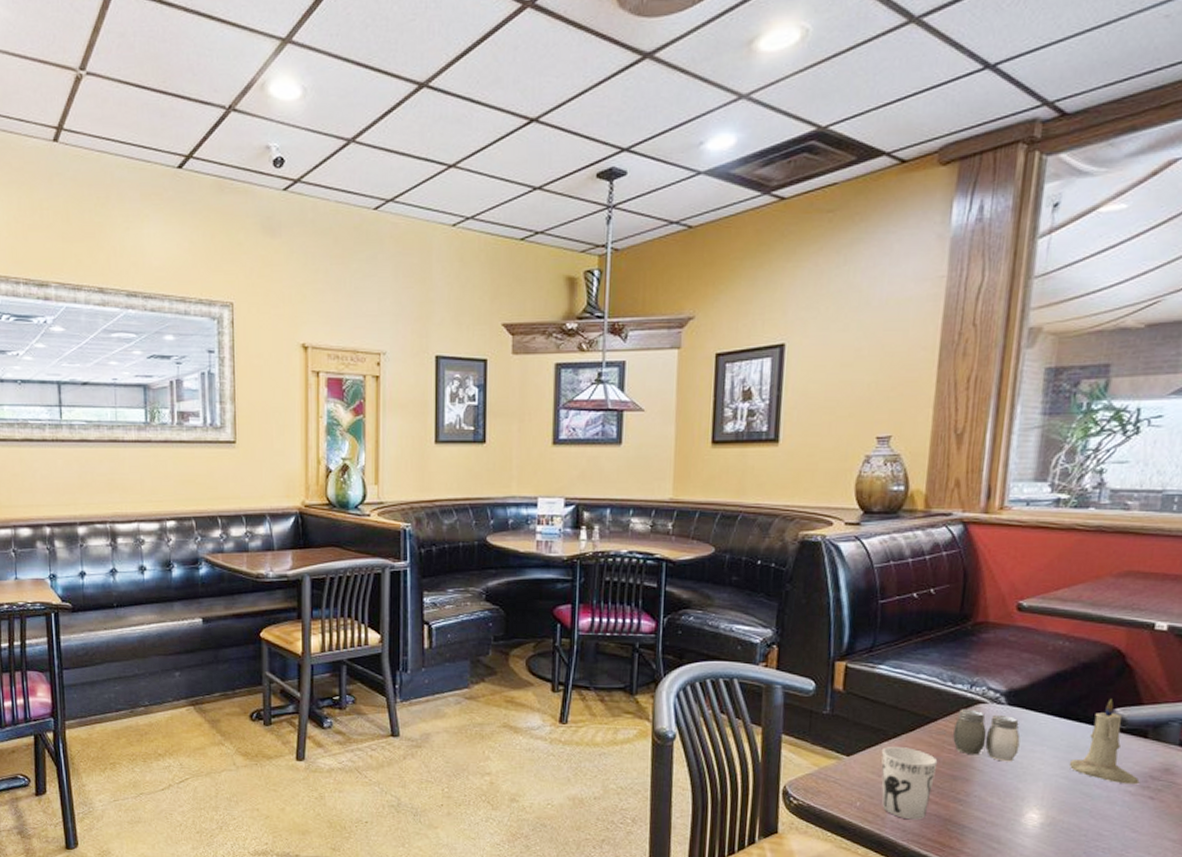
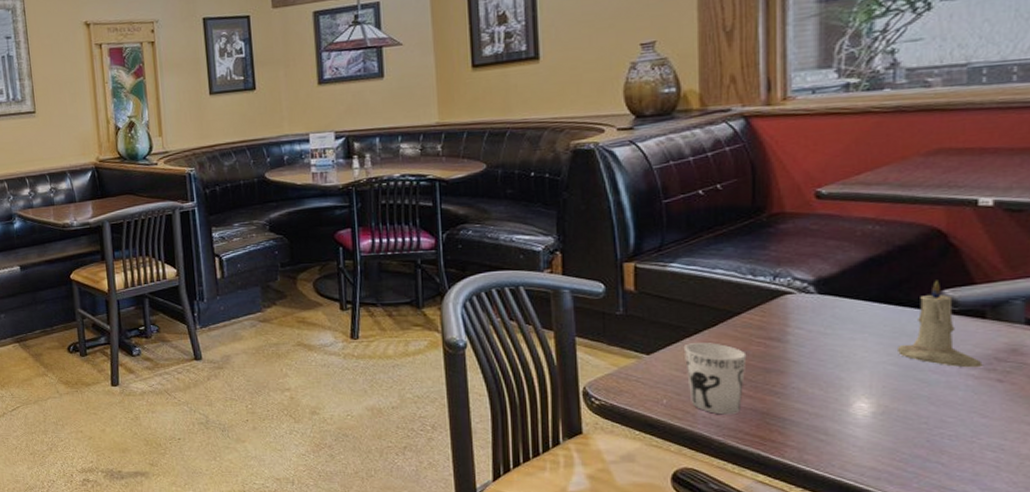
salt and pepper shaker: present [953,709,1021,762] -> none [761,300,837,352]

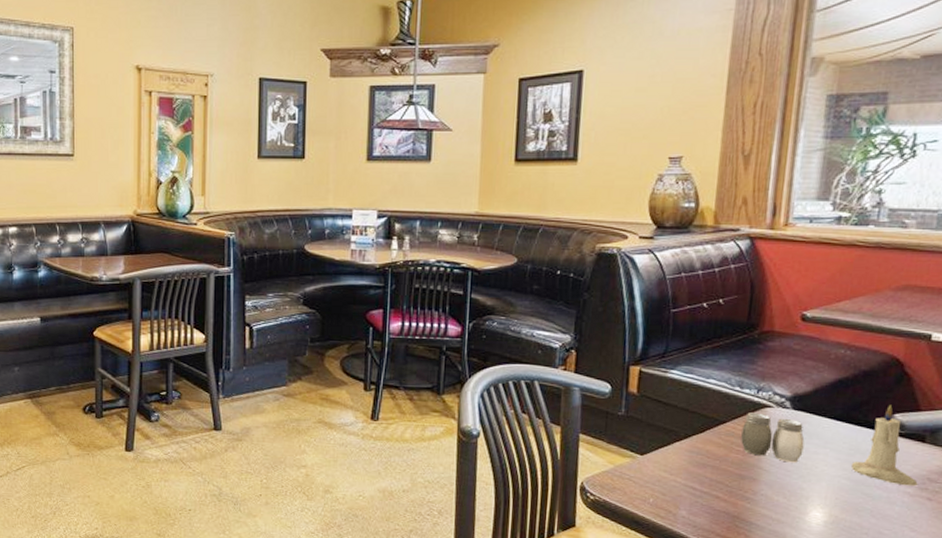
cup: present [683,343,747,415] -> none [673,447,727,517]
salt and pepper shaker: none [761,300,837,352] -> present [741,412,805,463]

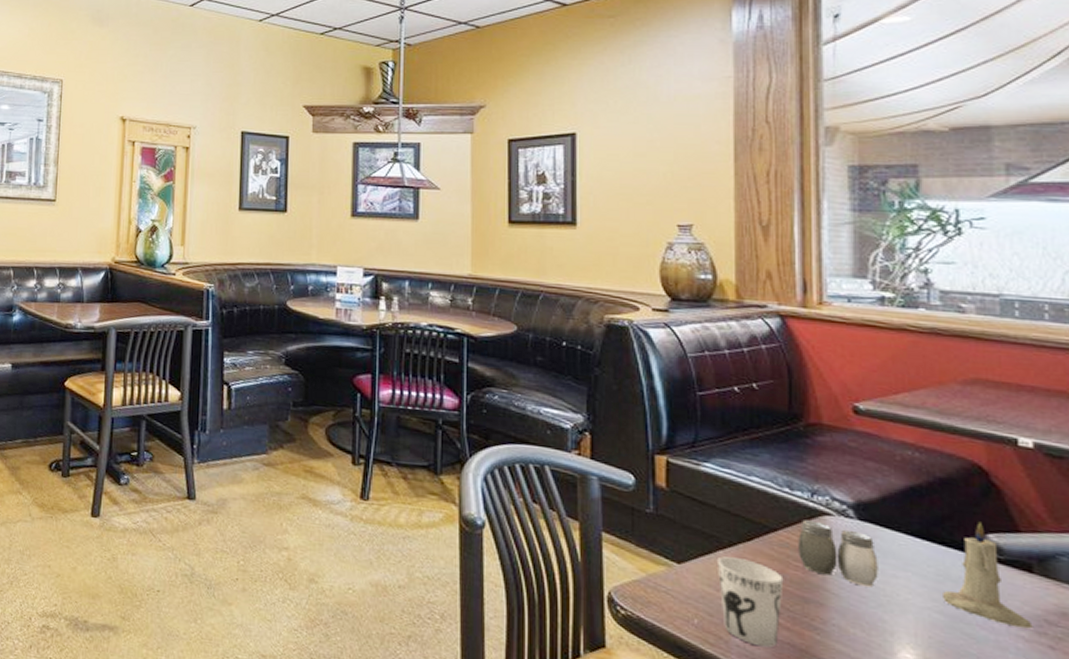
cup: none [673,447,727,517] -> present [716,556,784,648]

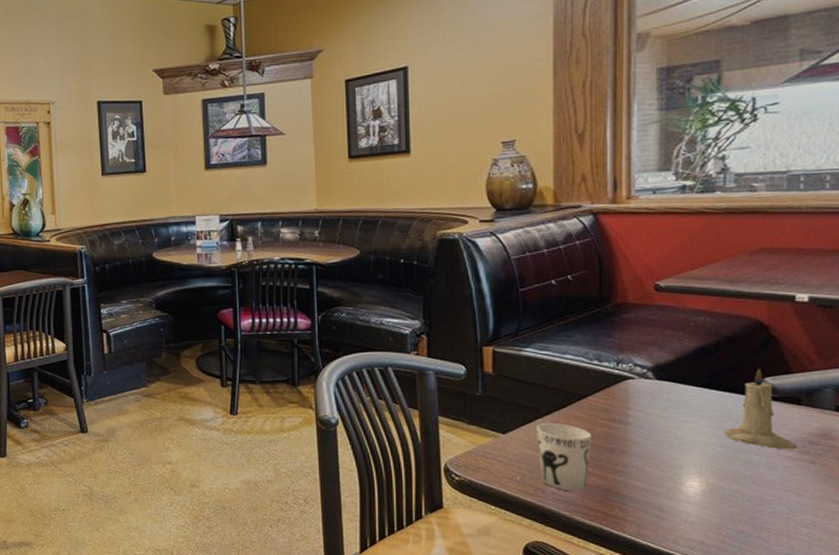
salt and pepper shaker: present [798,520,878,588] -> none [605,385,672,433]

